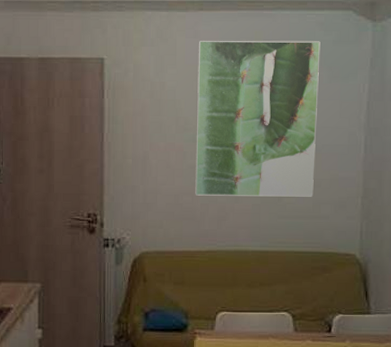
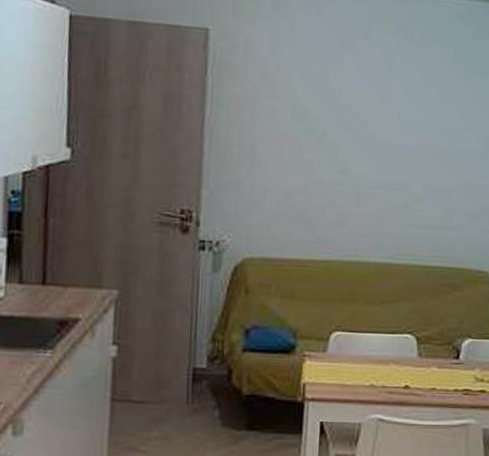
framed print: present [195,40,320,197] -> none [310,19,458,205]

